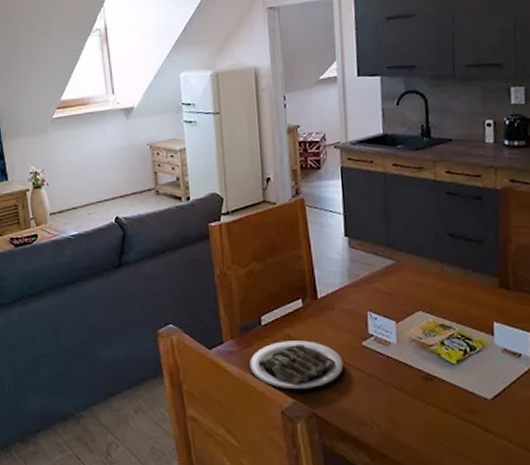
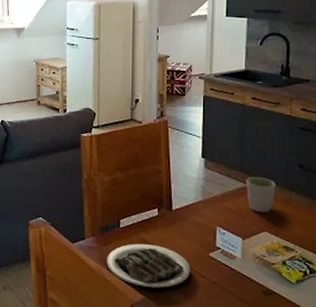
mug: none [394,251,427,290] -> present [246,177,276,213]

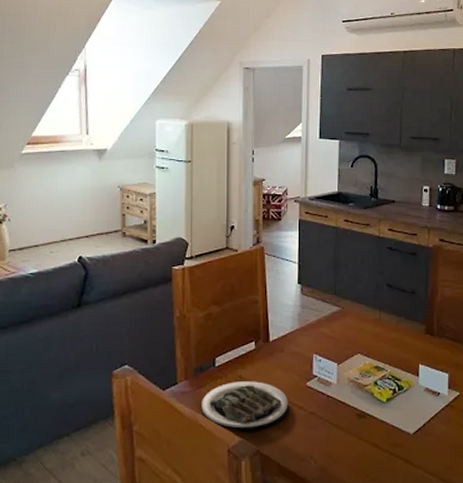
mug: present [246,177,276,213] -> none [340,300,368,334]

